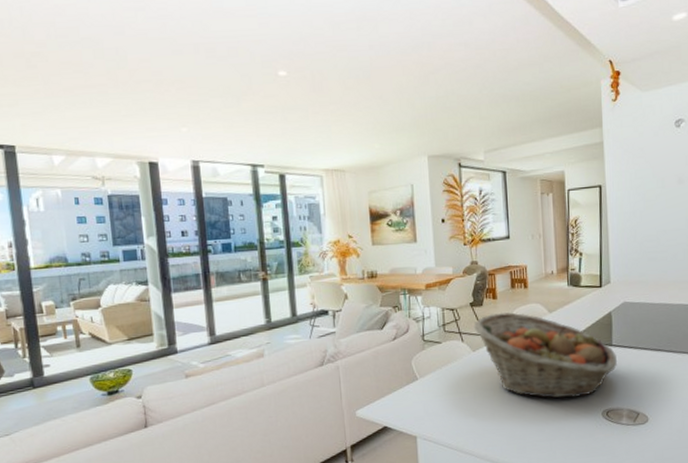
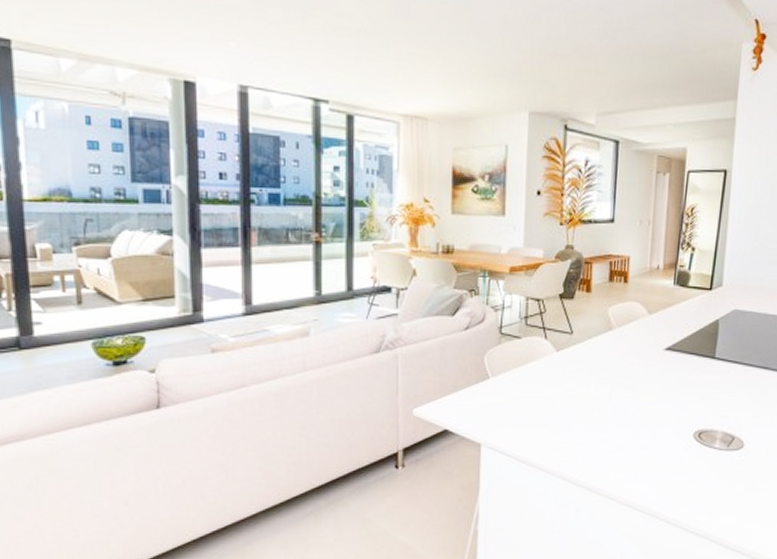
fruit basket: present [473,312,618,399] -> none [560,308,719,415]

